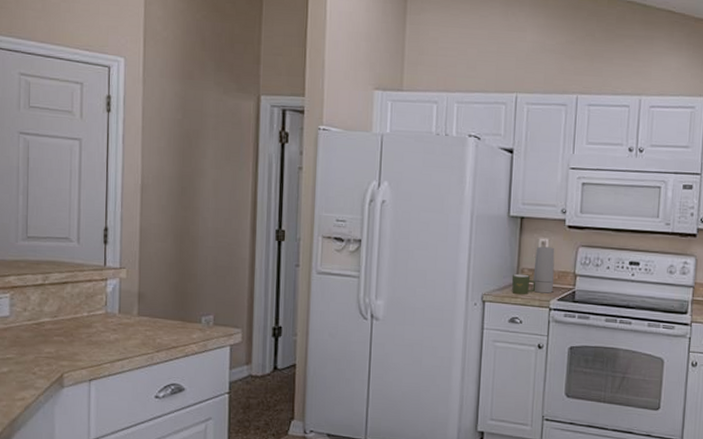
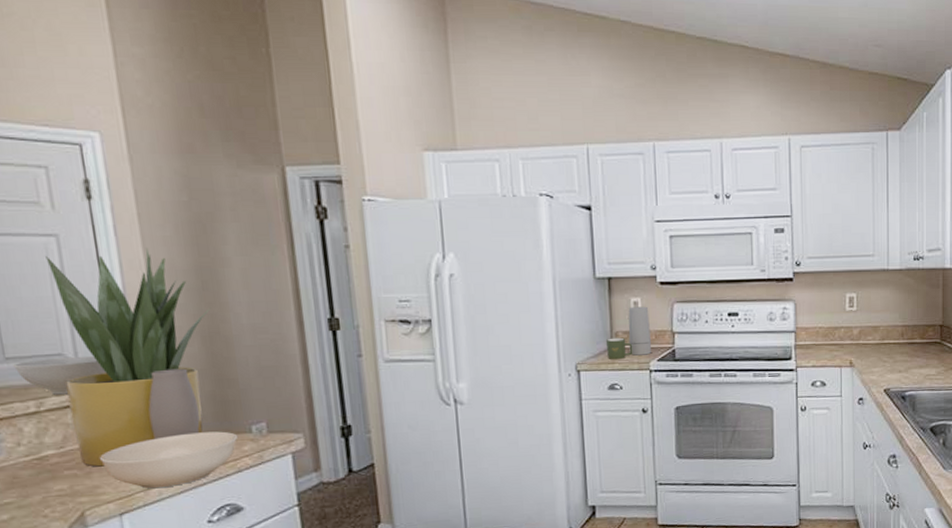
bowl: none [32,240,98,272] -> present [13,355,107,395]
planter: none [66,155,185,337] -> present [45,247,211,467]
bowl: none [81,317,190,362] -> present [99,431,238,489]
vase: none [124,259,163,319] -> present [148,368,200,439]

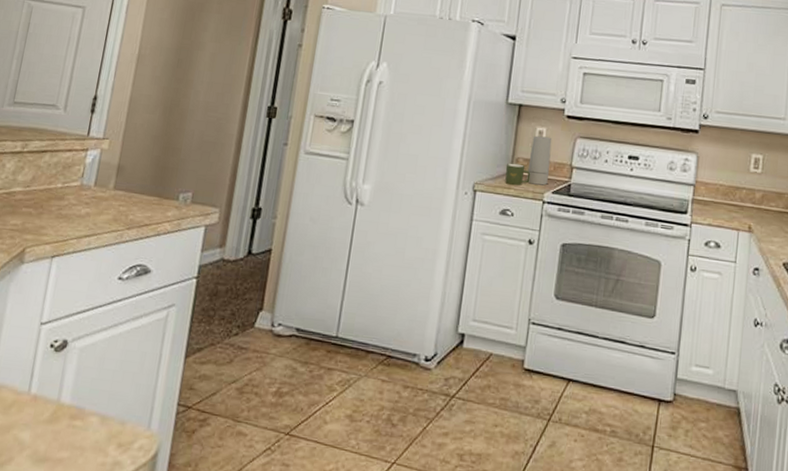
bowl: present [13,355,107,395] -> none [17,107,83,141]
planter: present [45,247,211,467] -> none [39,22,179,210]
bowl: present [99,431,238,489] -> none [52,191,167,239]
vase: present [148,368,200,439] -> none [100,131,144,194]

